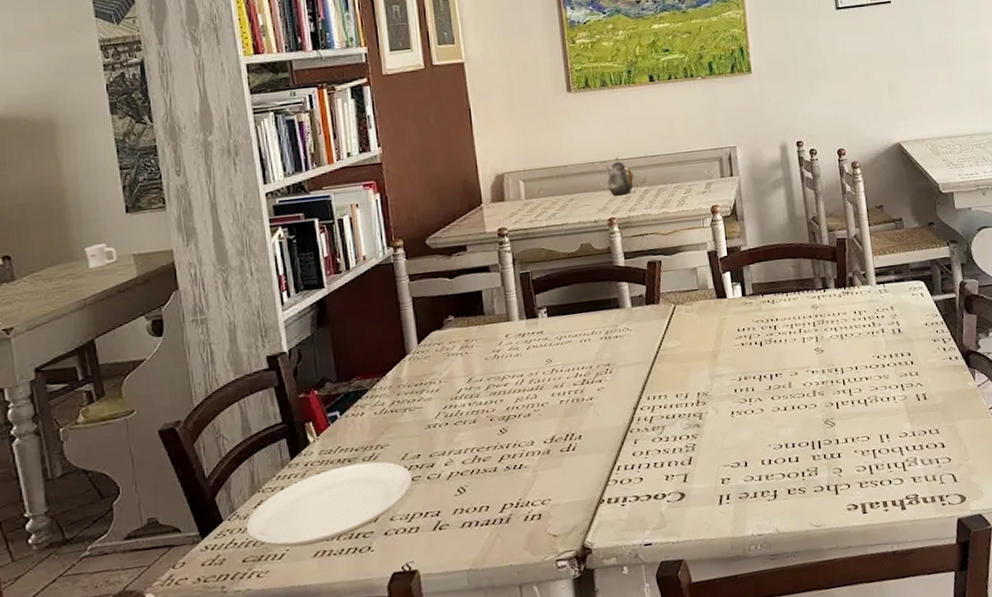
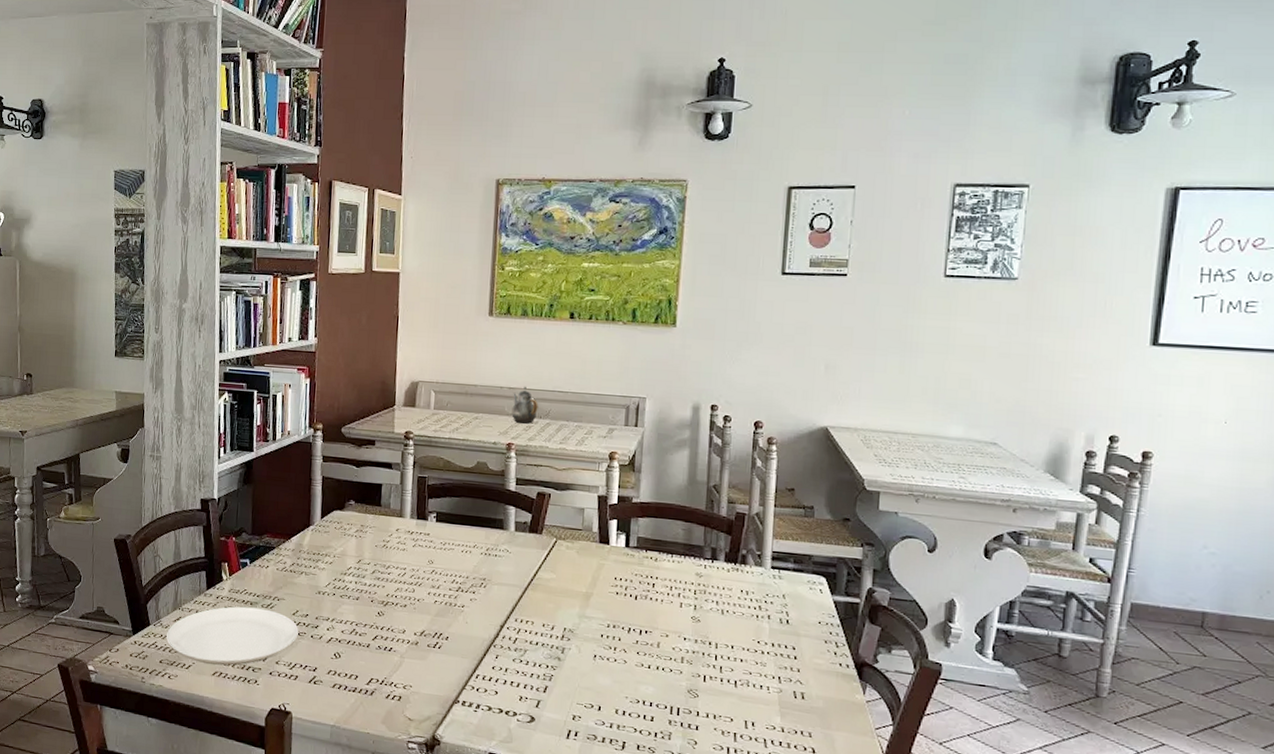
mug: present [85,244,118,270] -> none [82,377,105,398]

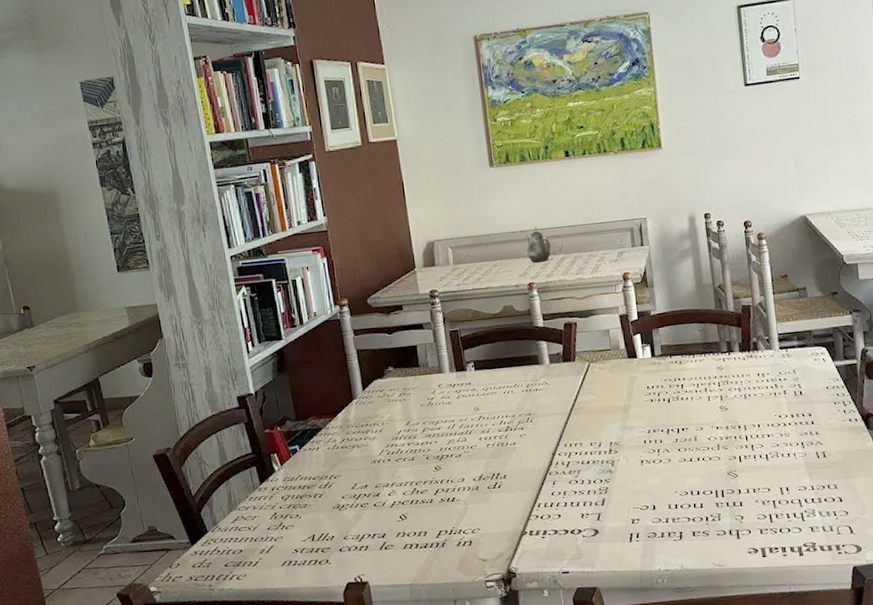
plate: present [166,606,299,666] -> none [226,489,361,557]

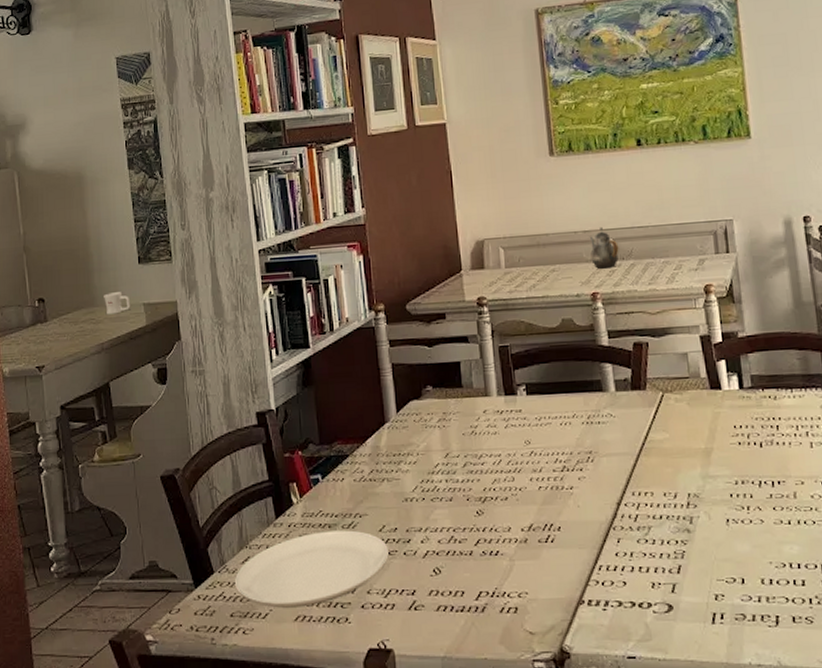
mug: none [86,298,114,320] -> present [104,292,131,316]
plate: none [226,489,361,557] -> present [234,530,389,608]

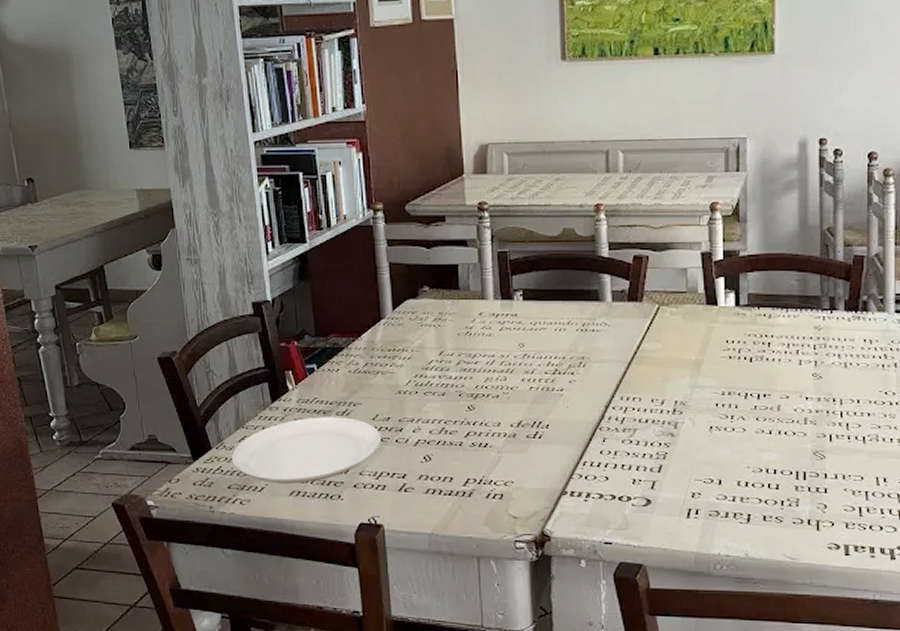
mug: present [104,292,131,316] -> none [95,176,123,200]
teapot: present [589,226,619,270] -> none [597,137,627,182]

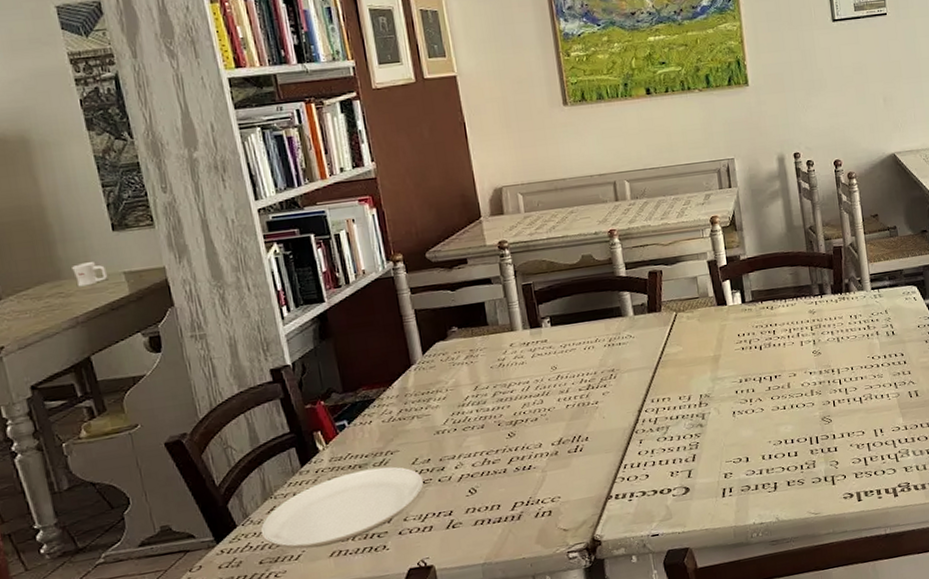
mug: none [95,176,123,200] -> present [72,262,109,289]

